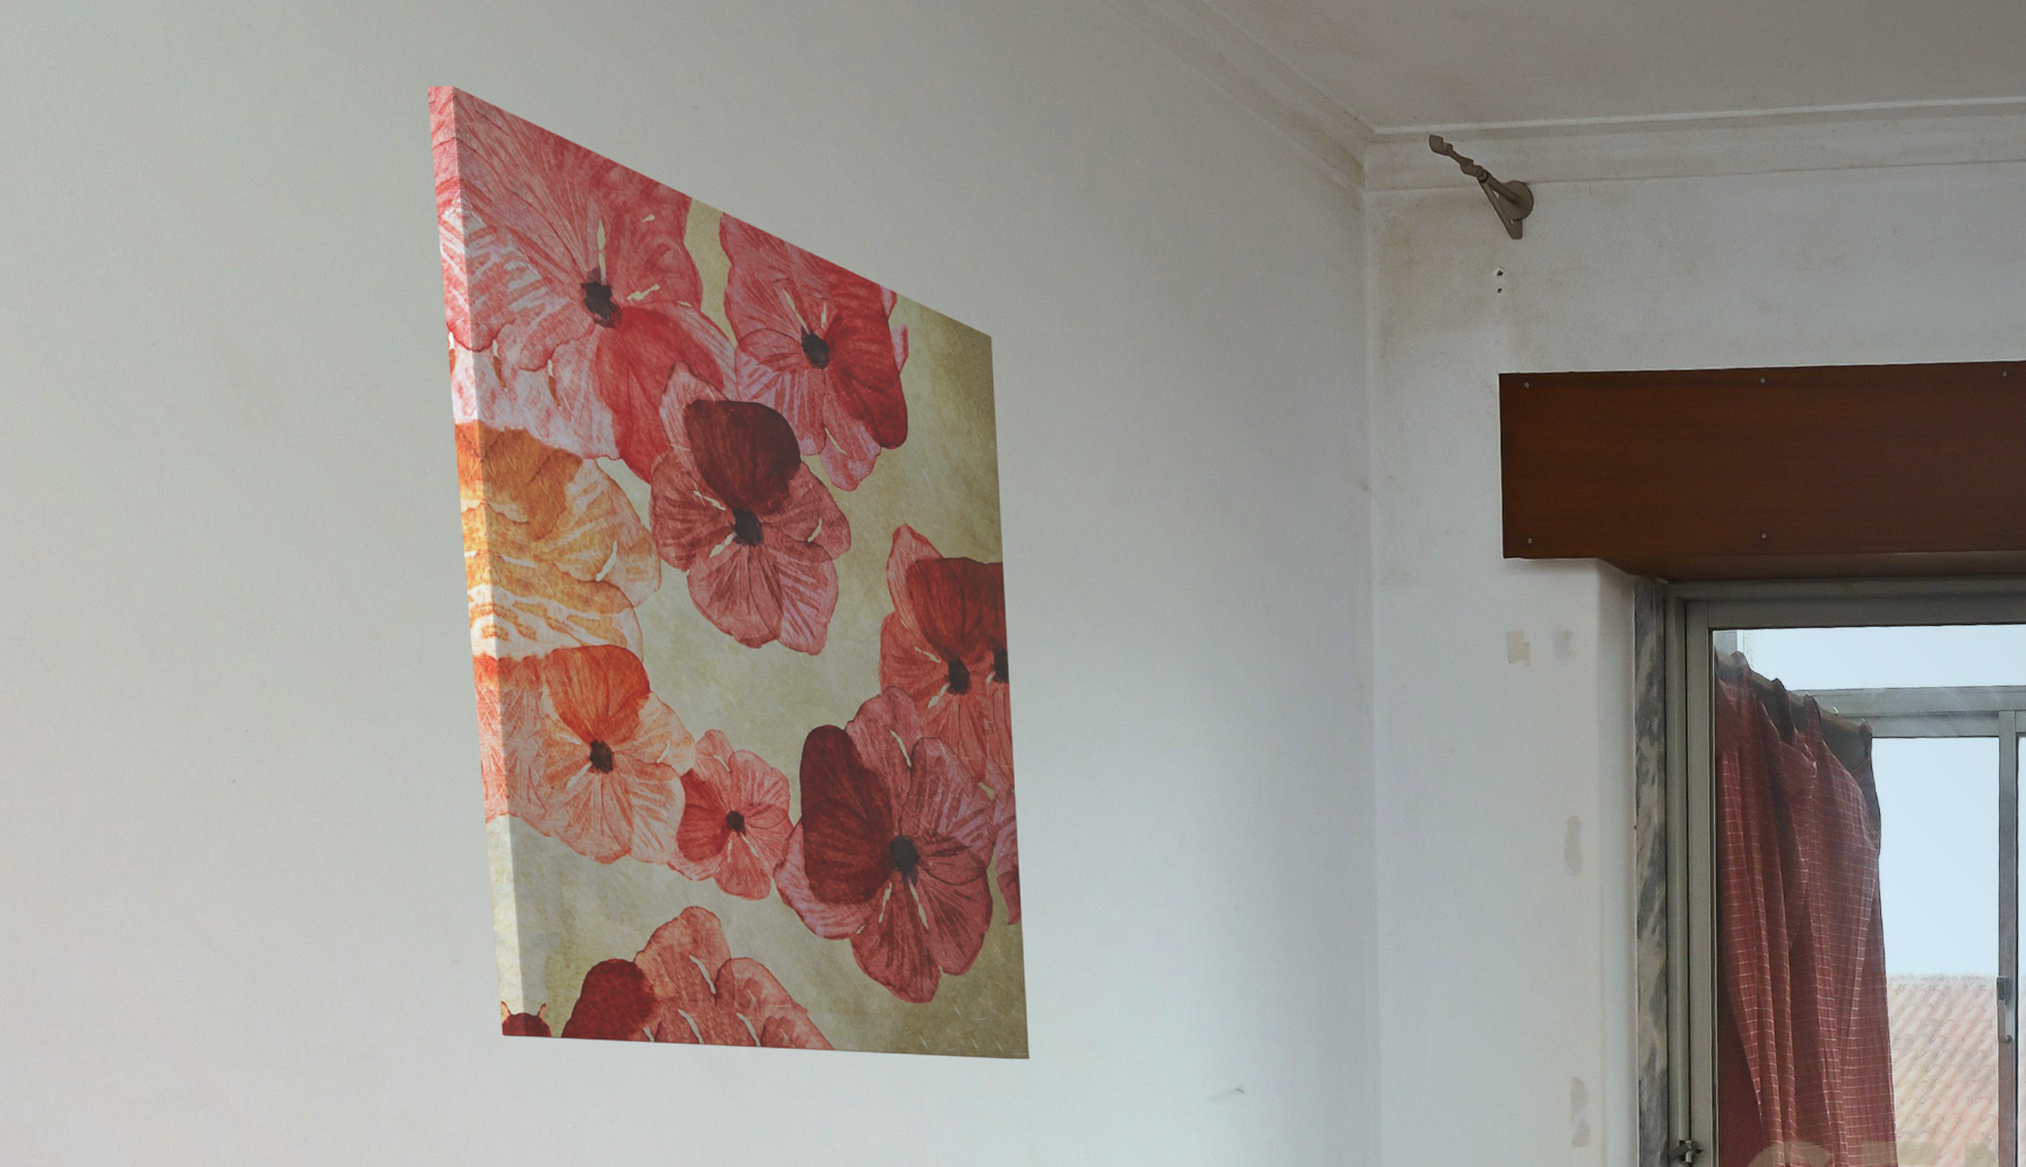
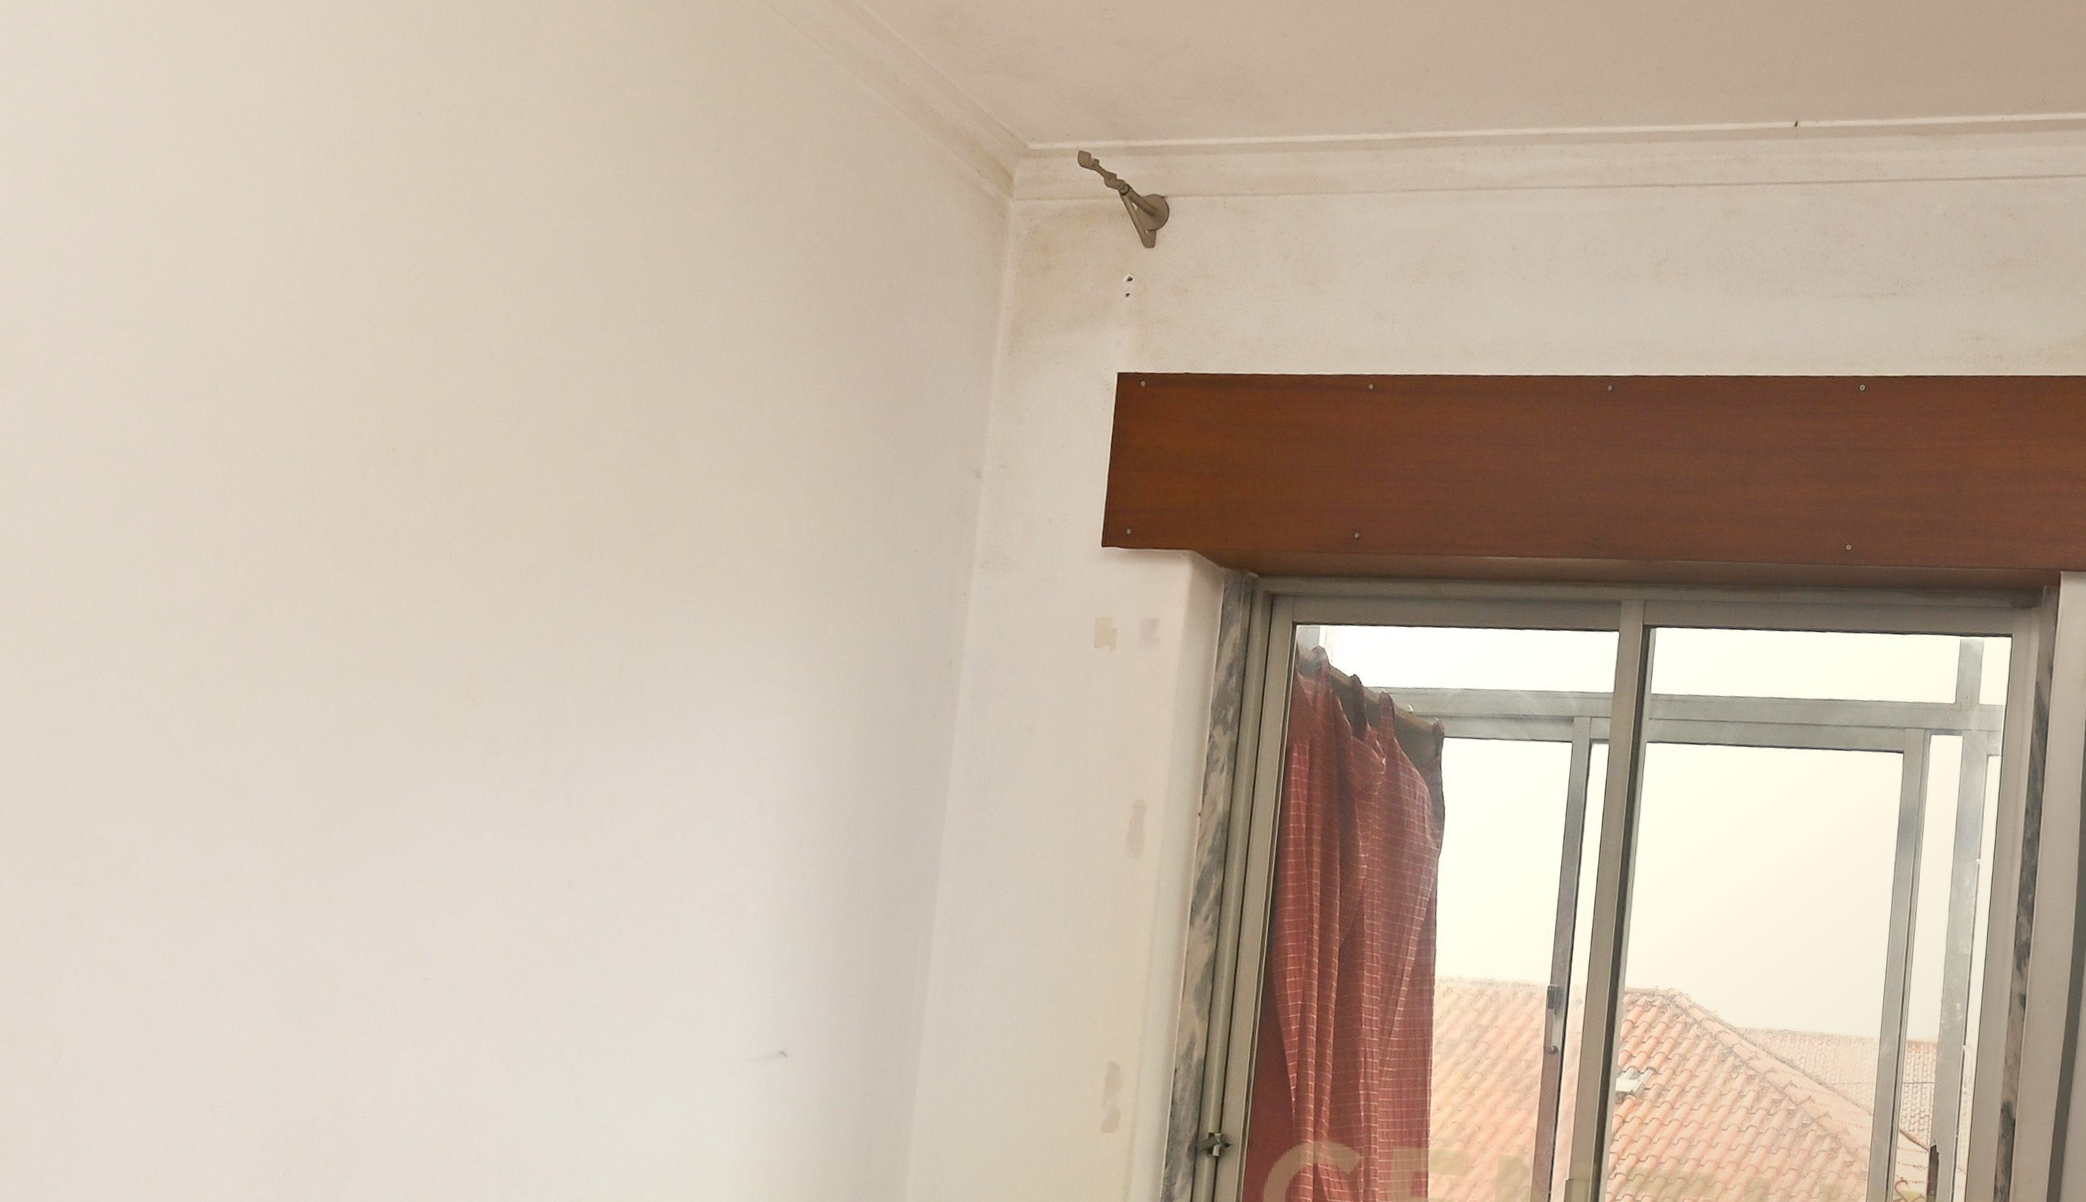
wall art: present [427,85,1030,1060] -> none [107,90,652,1011]

